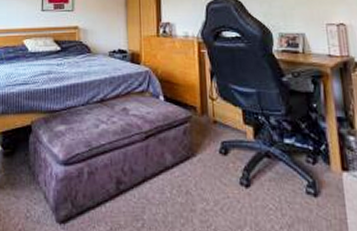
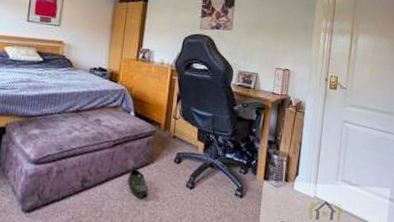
shoe: none [168,162,195,202] -> present [128,166,149,199]

